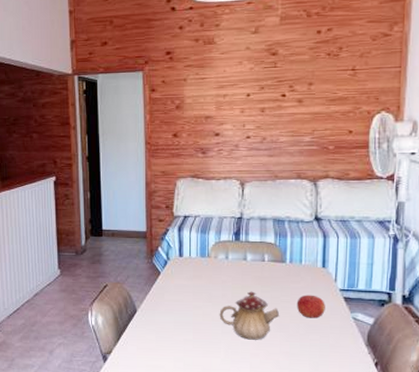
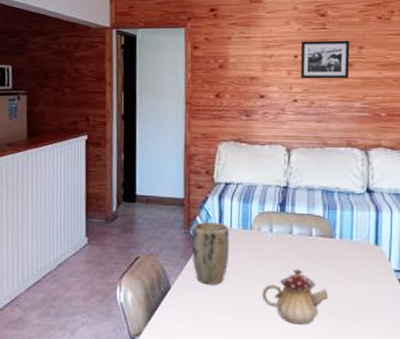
plant pot: none [155,251,189,308] -> present [192,221,230,285]
picture frame: none [253,77,300,116] -> present [301,40,350,79]
fruit: present [296,294,325,318] -> none [347,275,379,302]

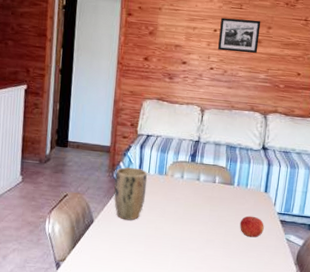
teapot: present [262,269,329,325] -> none [170,209,224,255]
fruit: none [347,275,379,302] -> present [239,215,264,238]

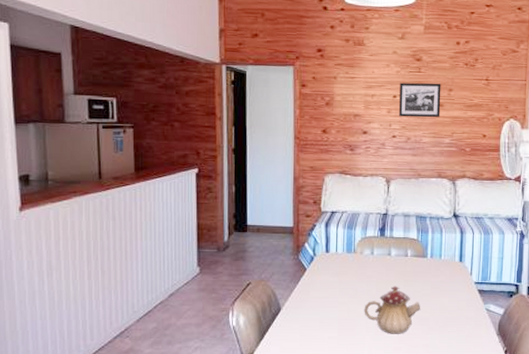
plant pot: present [113,167,148,221] -> none [301,247,336,305]
teapot: none [170,209,224,255] -> present [364,286,421,334]
fruit: present [239,215,264,238] -> none [436,288,462,311]

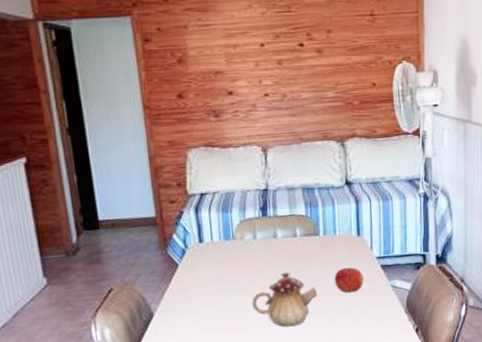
picture frame: present [399,82,441,118] -> none [267,24,320,70]
fruit: none [436,288,462,311] -> present [334,267,364,293]

